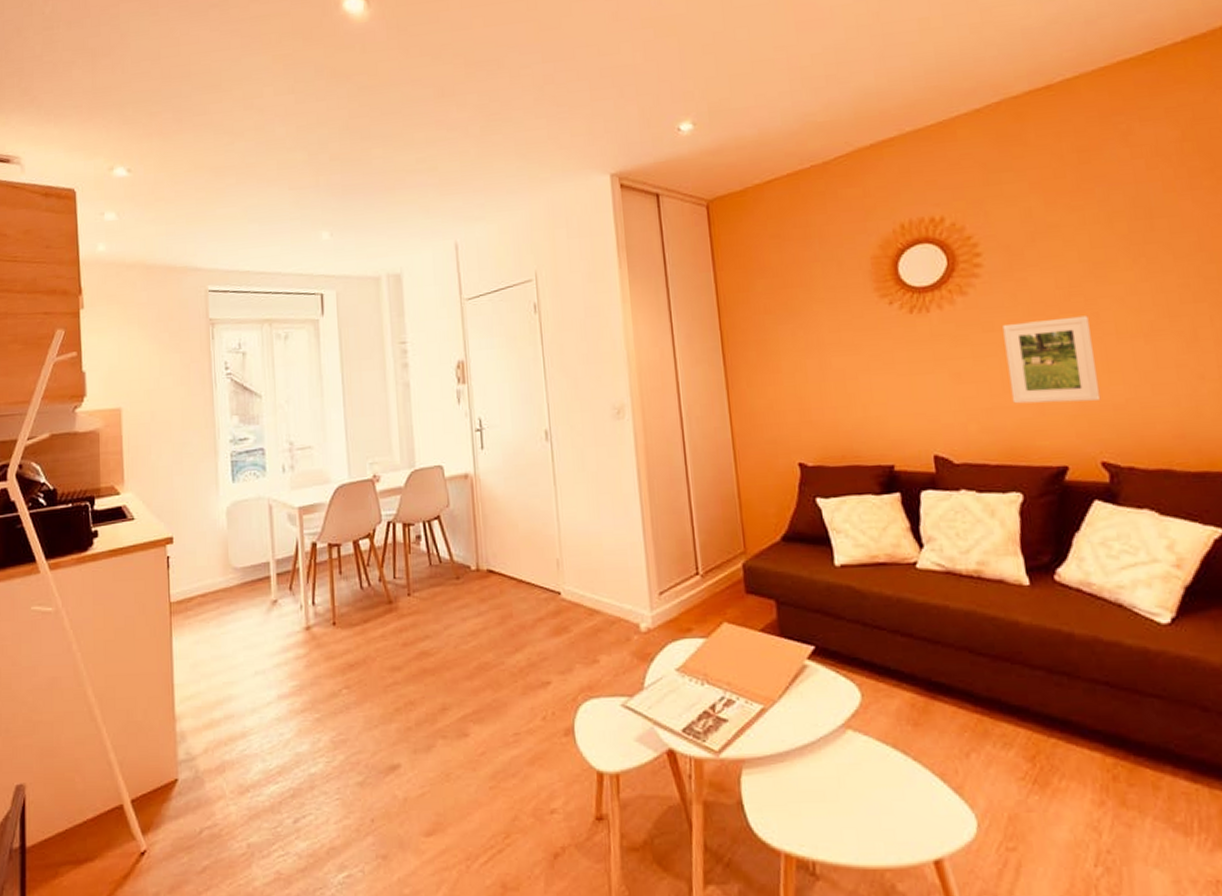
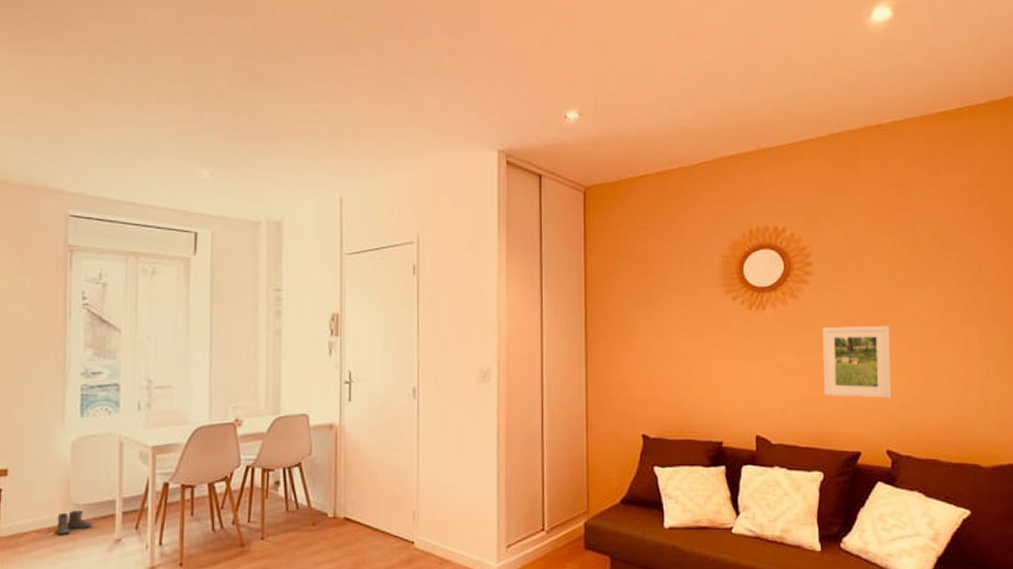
boots: none [219,574,250,599] -> present [56,511,92,536]

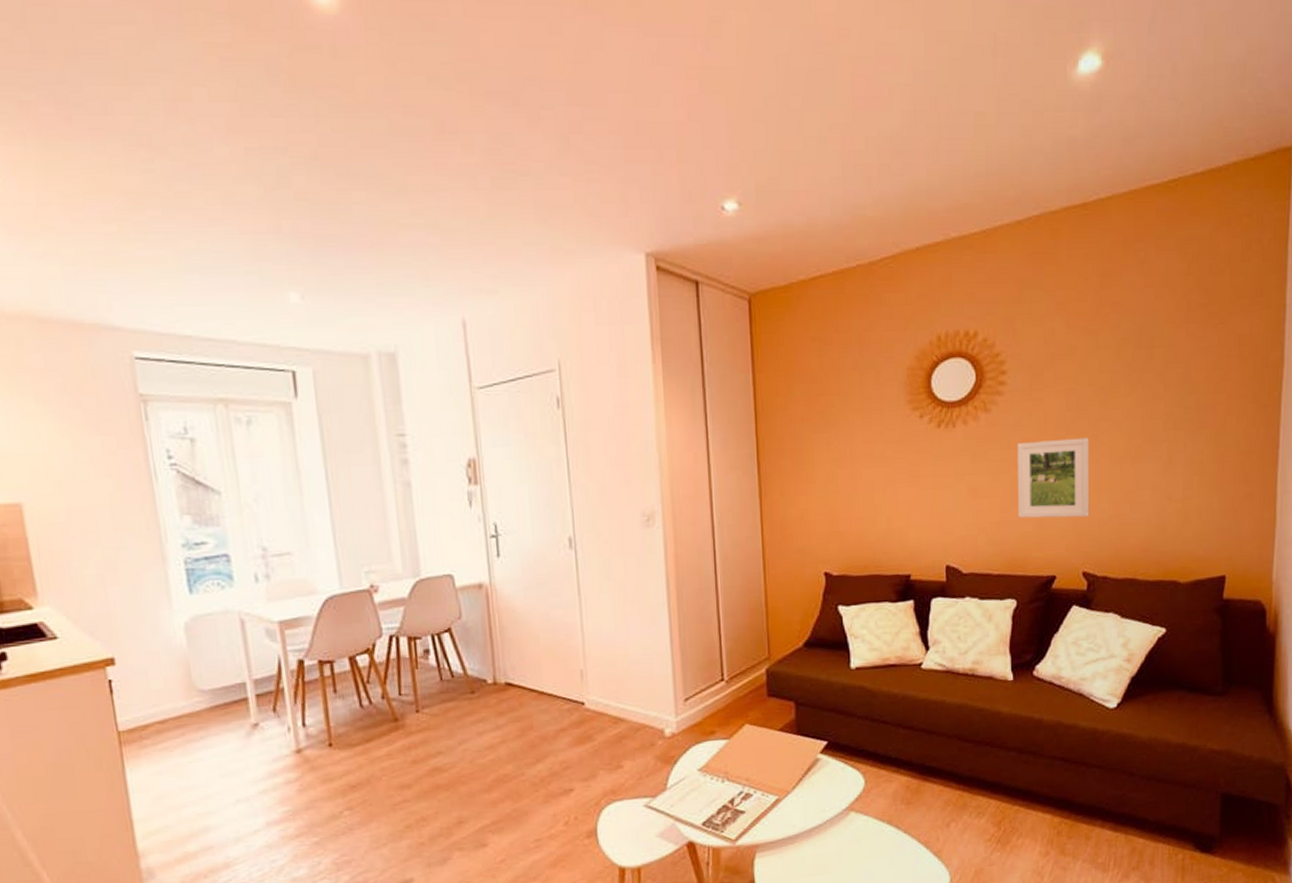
boots: present [56,511,92,536] -> none [181,696,223,725]

